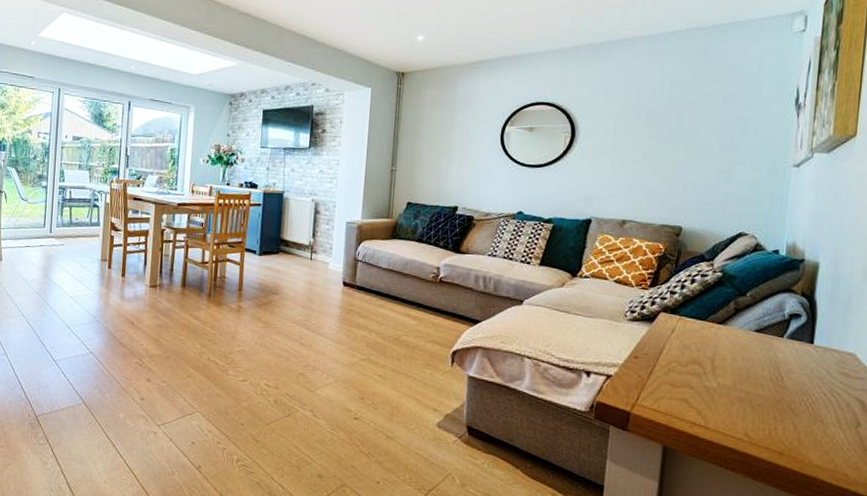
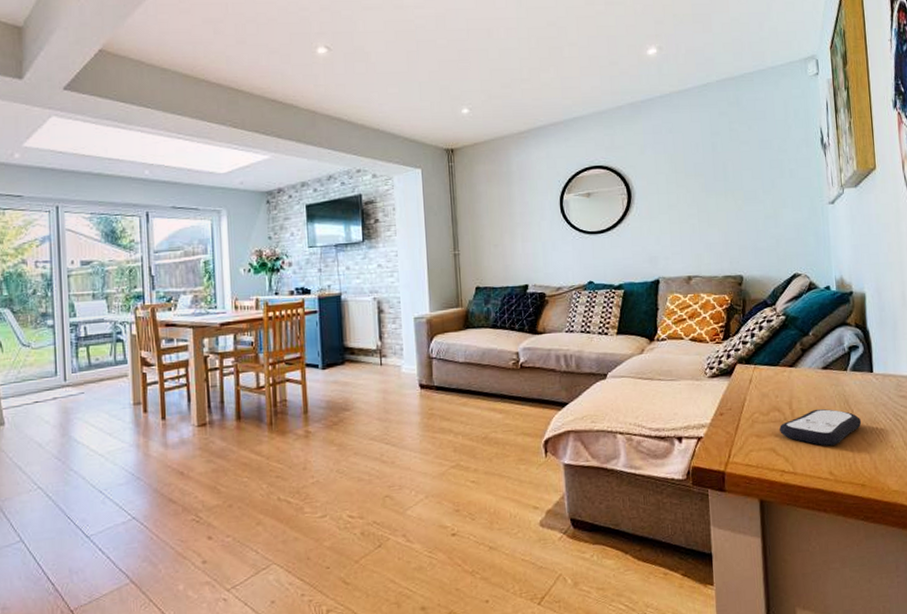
remote control: none [697,369,791,409] -> present [779,409,862,446]

